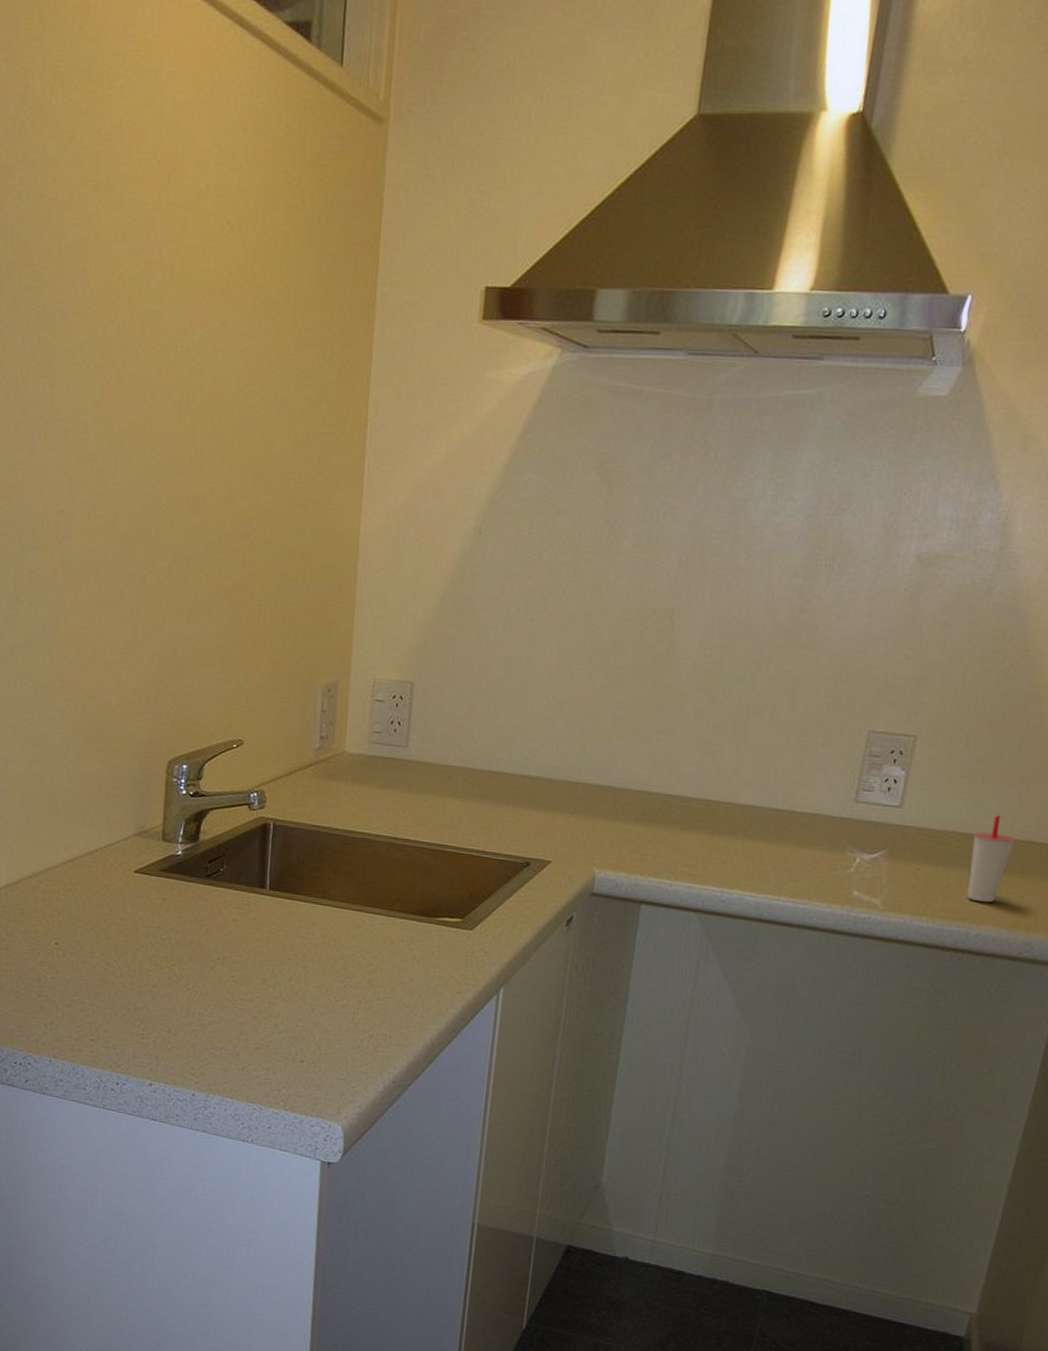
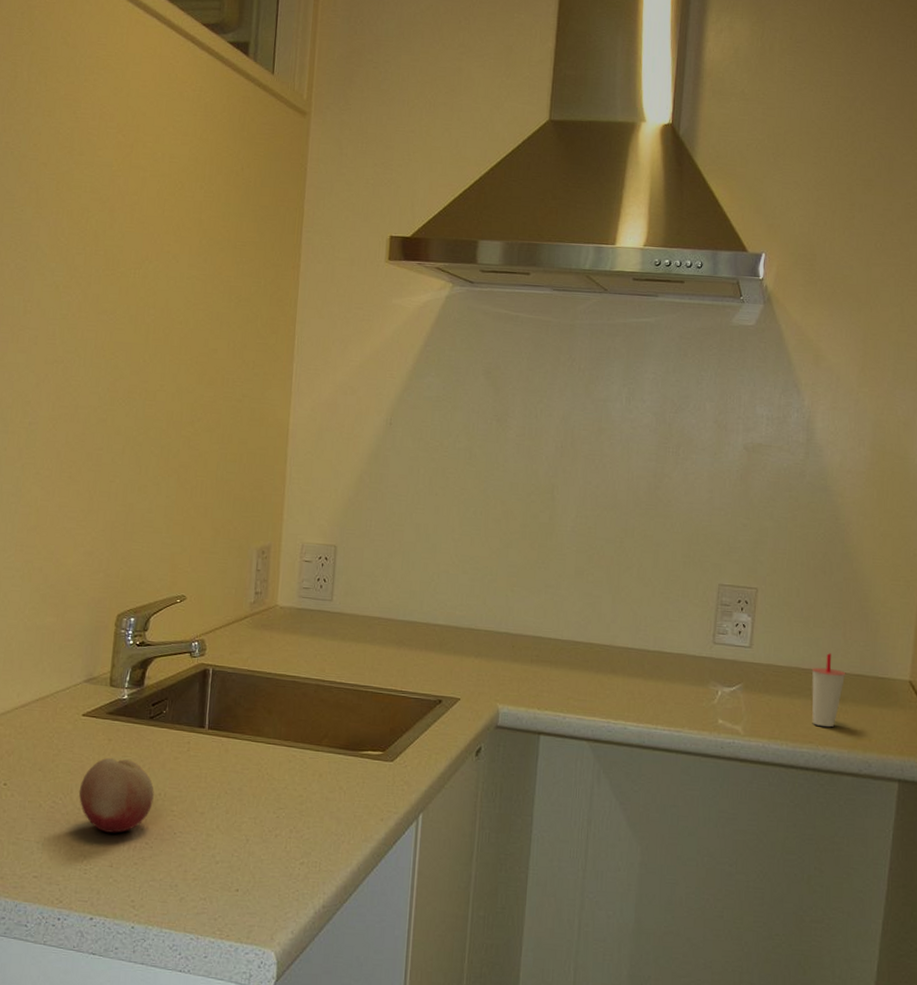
fruit: none [134,917,213,998] -> present [79,757,154,833]

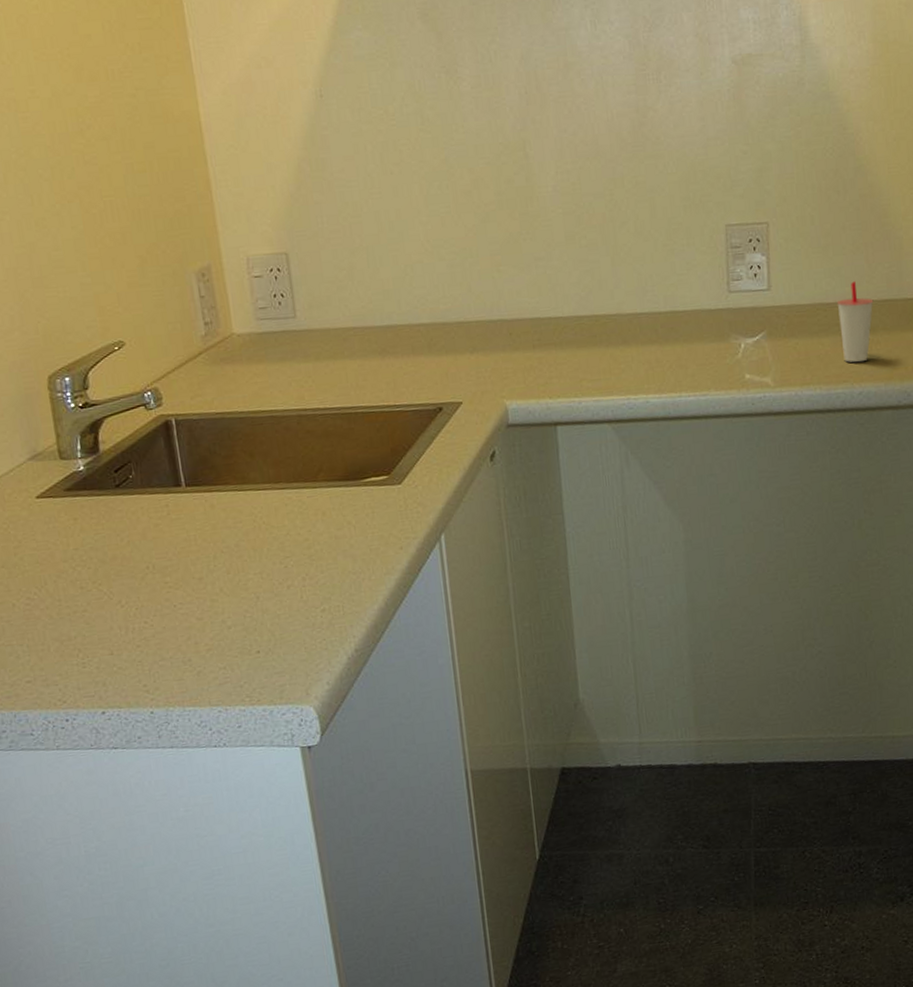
fruit: present [79,757,154,833] -> none [53,536,143,620]

